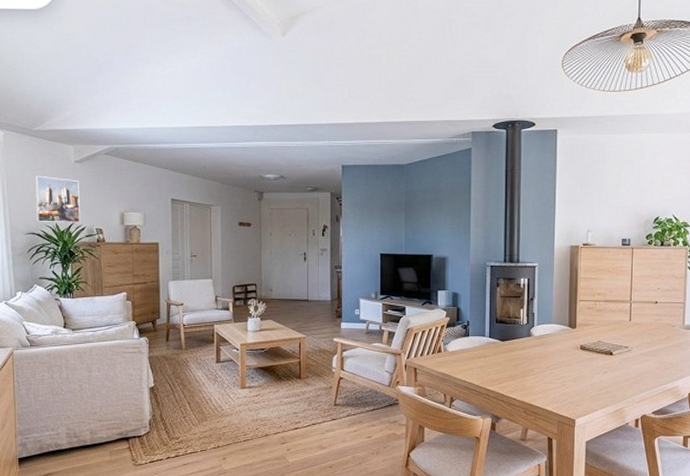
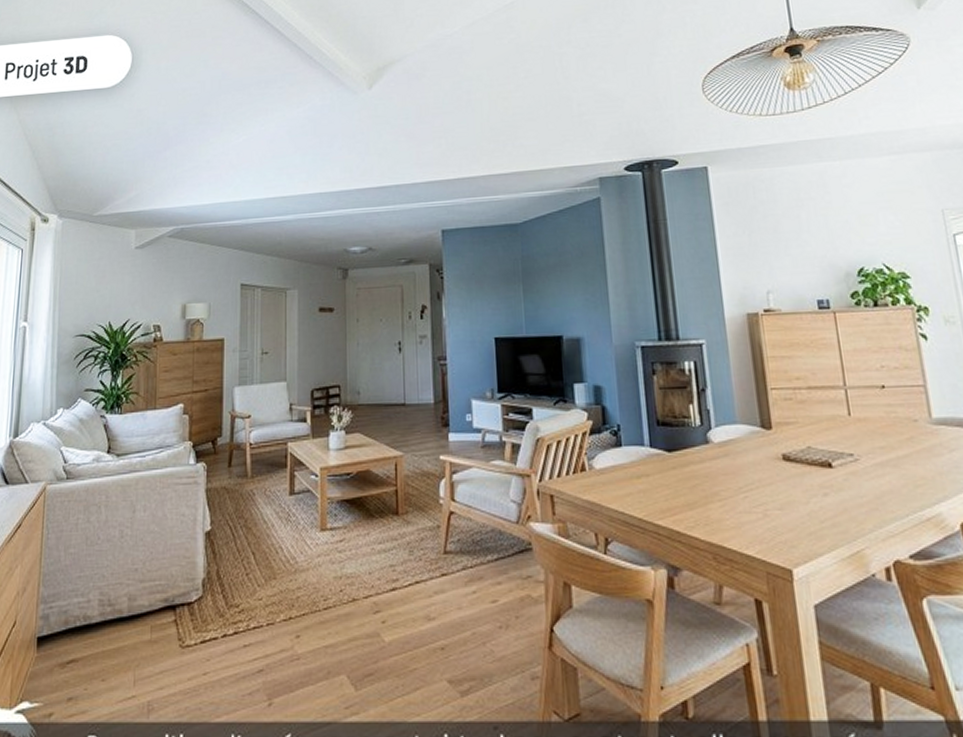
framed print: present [34,175,80,223] -> none [87,266,138,321]

